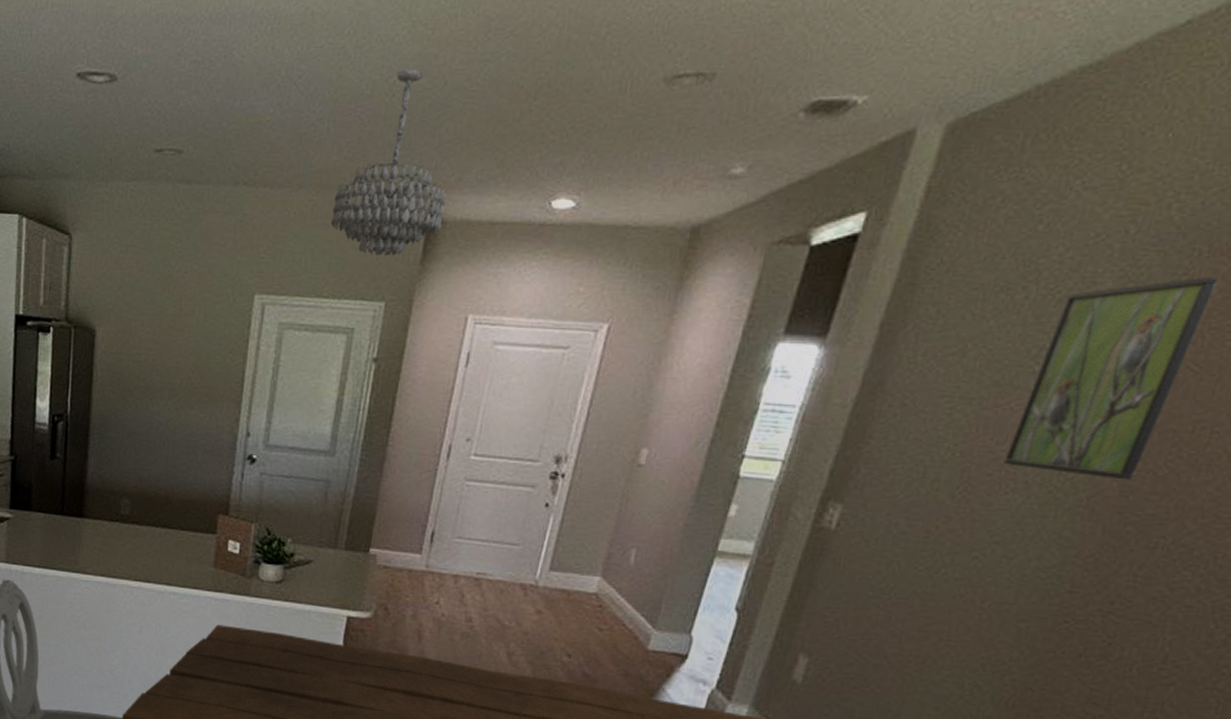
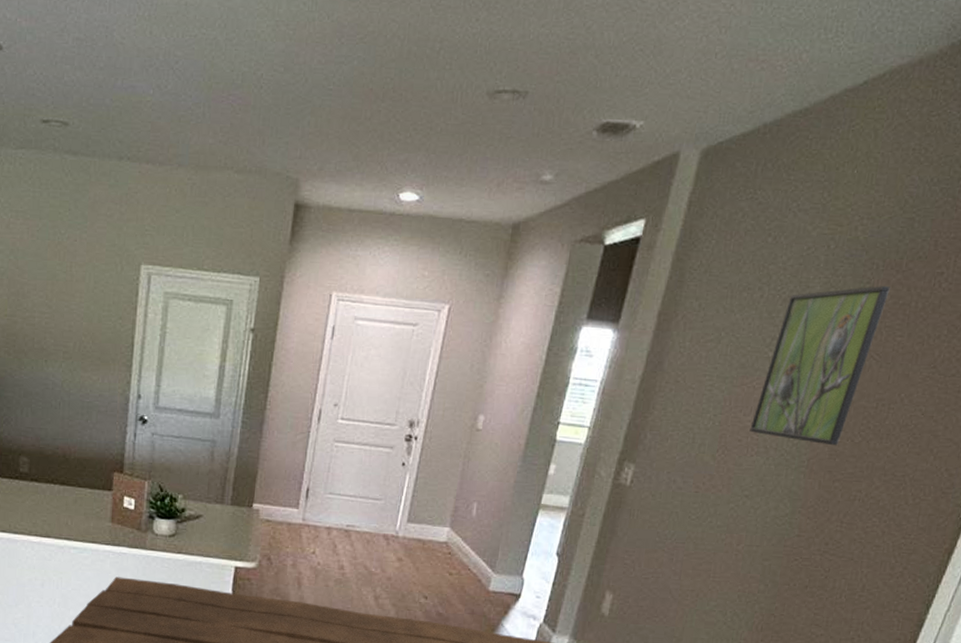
chandelier: present [330,69,447,256] -> none [208,64,311,235]

